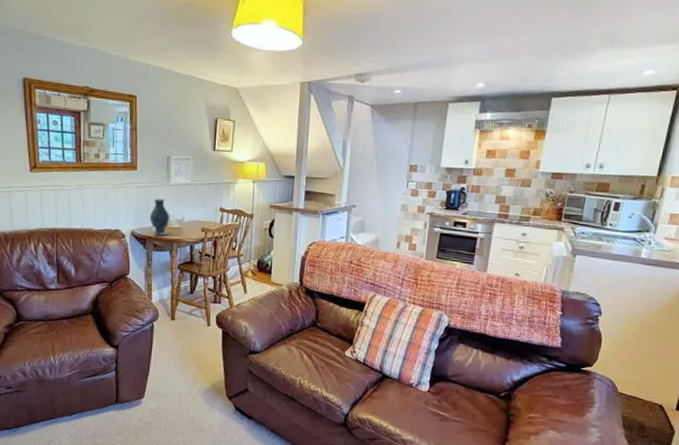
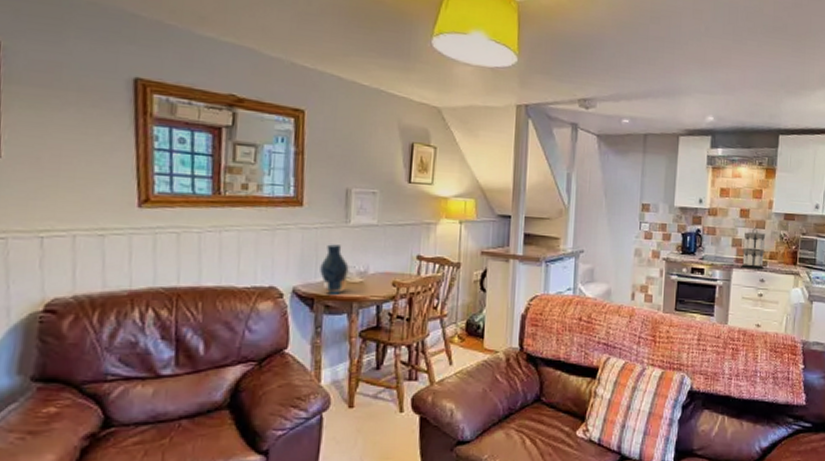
spice rack: none [503,185,531,225] -> present [741,227,766,270]

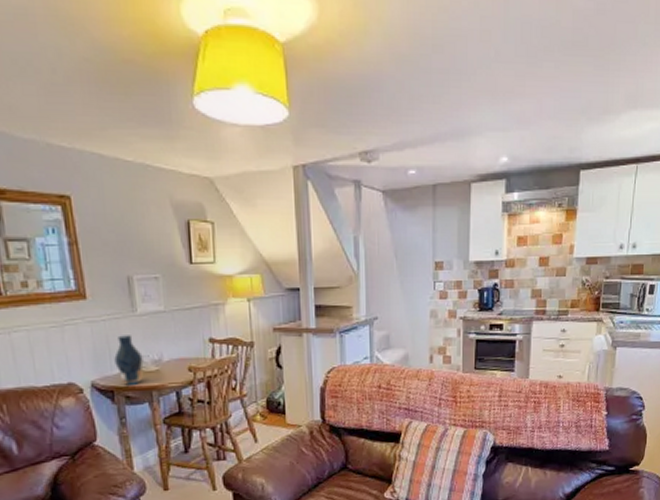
spice rack: present [741,227,766,270] -> none [541,275,567,321]

